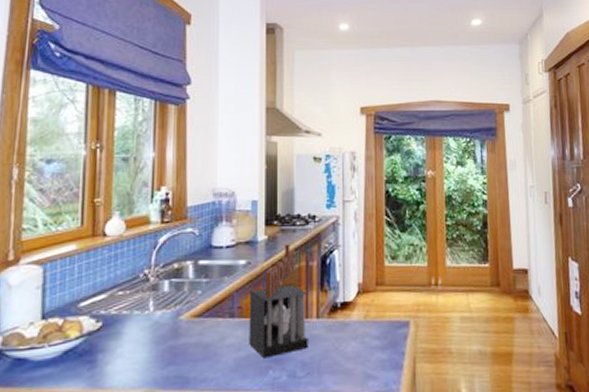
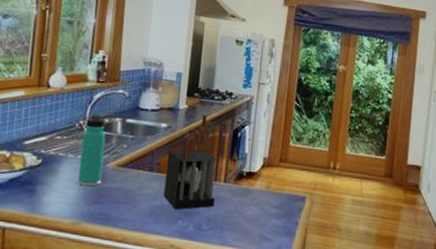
thermos bottle: none [147,258,176,347] -> present [78,113,106,187]

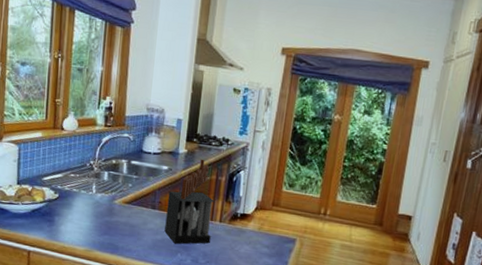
thermos bottle: present [78,113,106,187] -> none [90,154,113,220]

